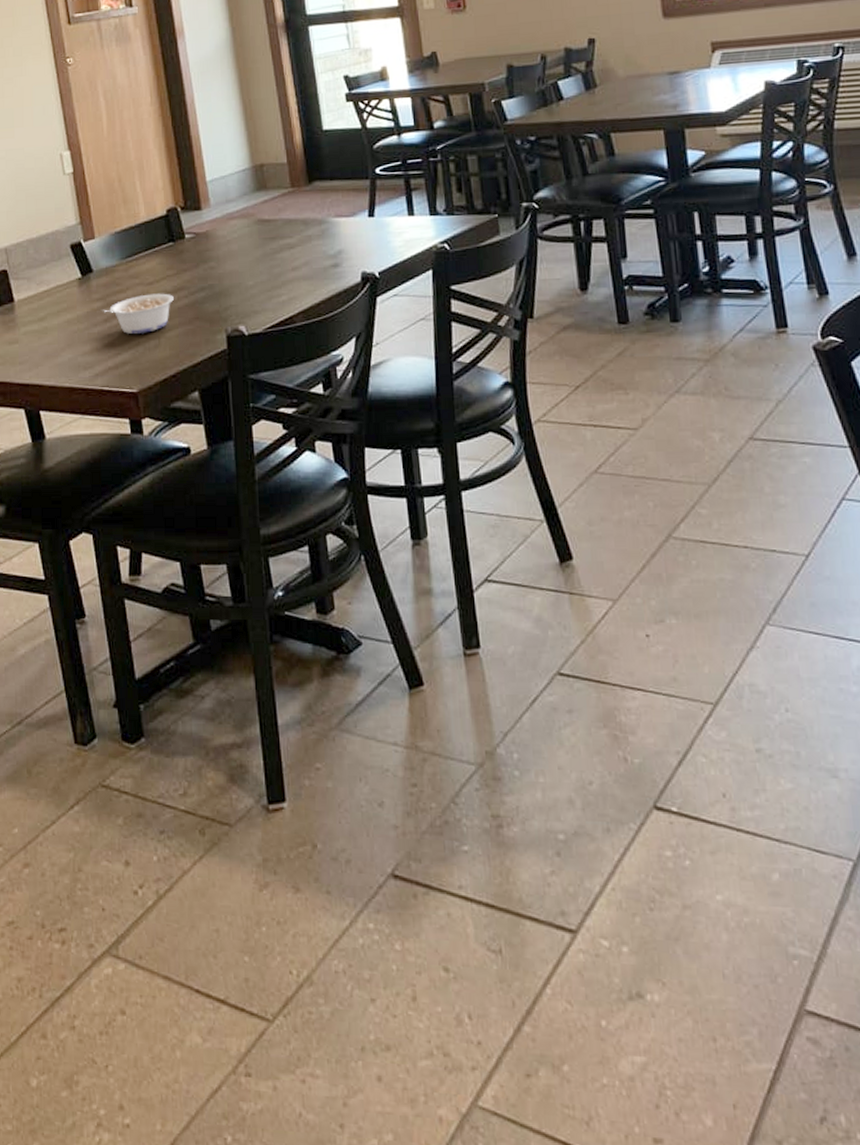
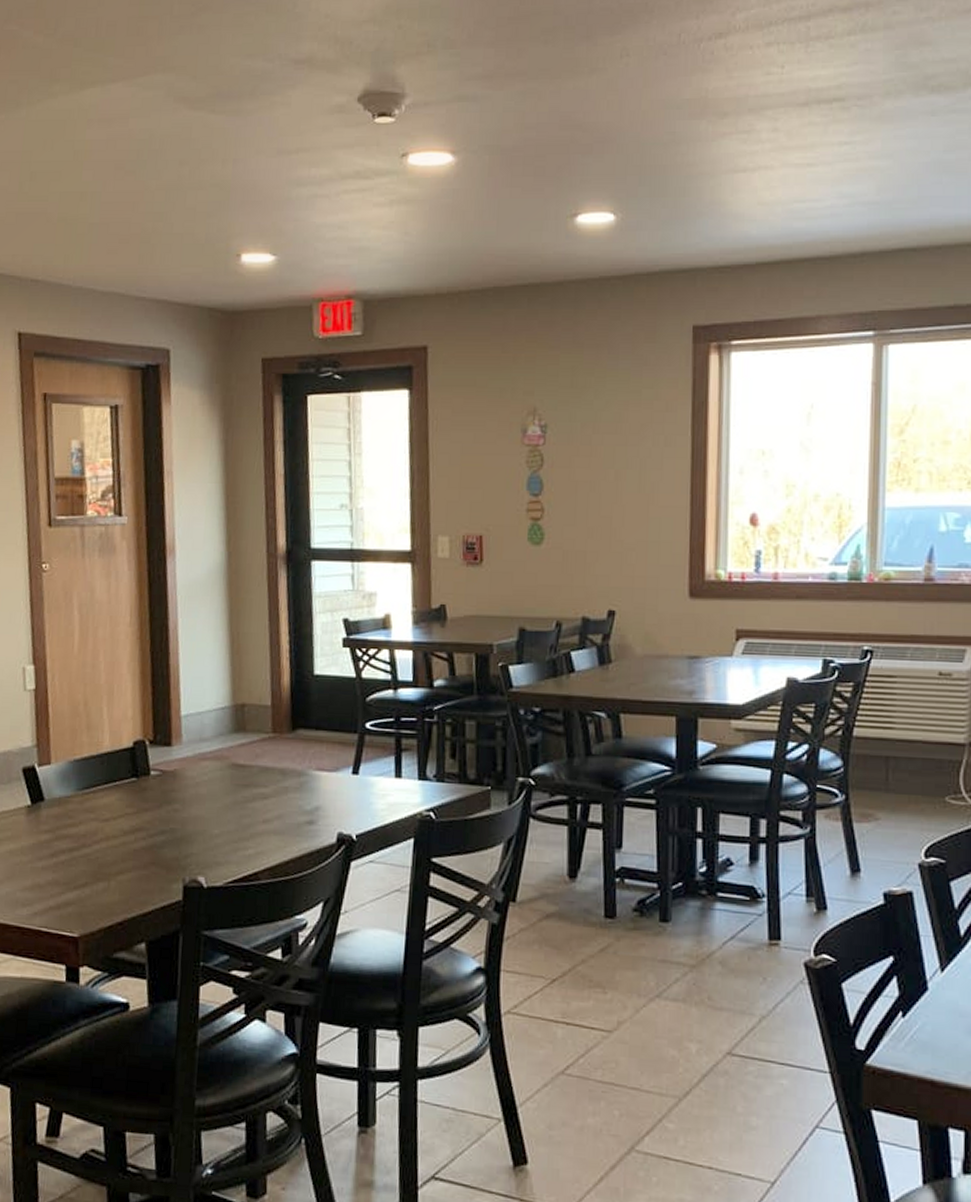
legume: present [102,293,174,334] -> none [49,831,130,874]

